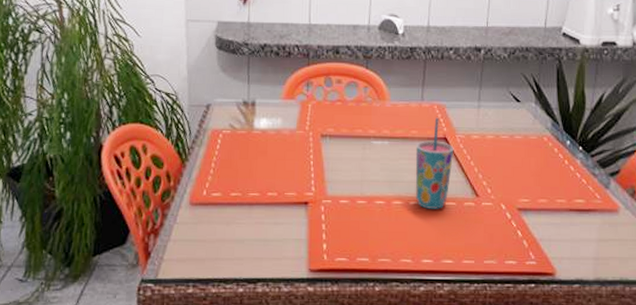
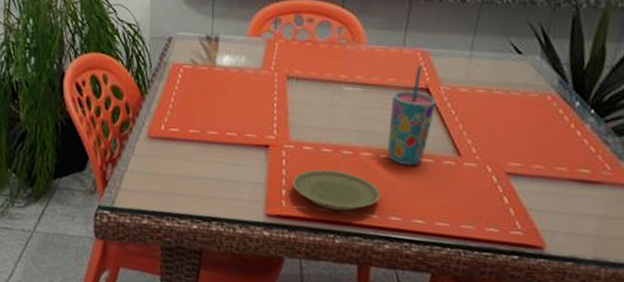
plate: none [332,221,413,258] -> present [292,169,381,211]

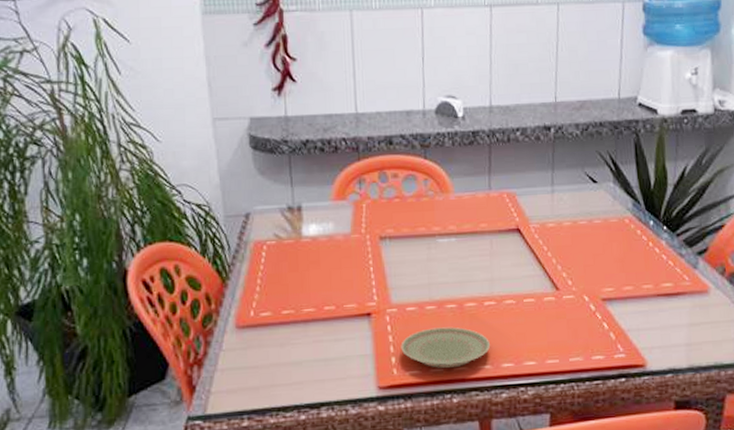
cup: present [388,65,437,165] -> none [486,207,529,309]

